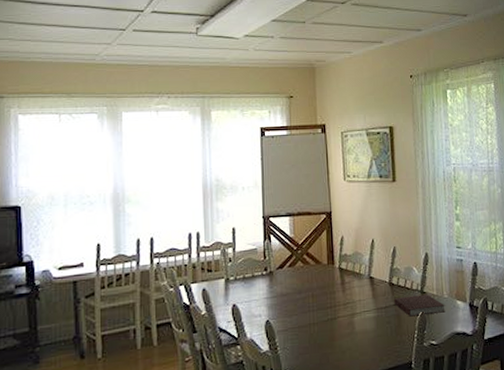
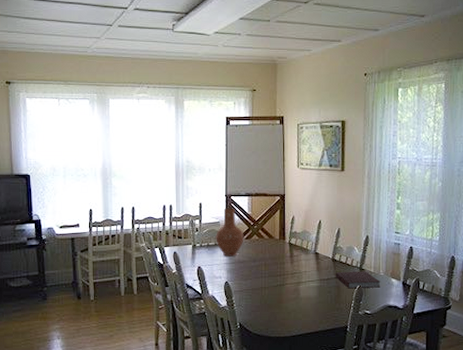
vase: none [253,231,287,290] -> present [216,208,244,256]

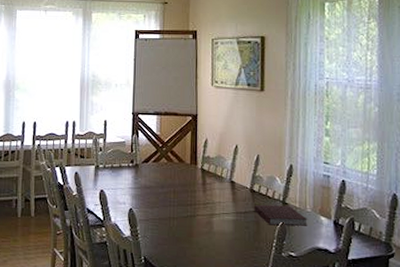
vase: present [216,208,244,256] -> none [120,127,152,181]

